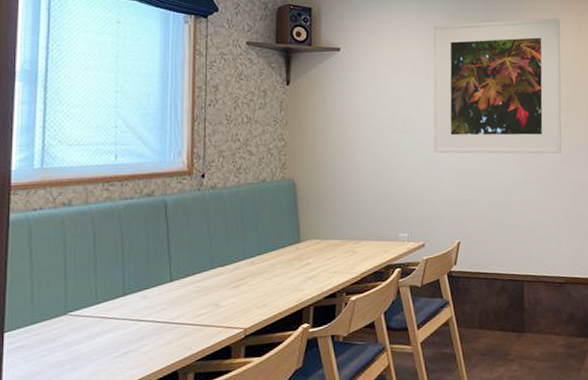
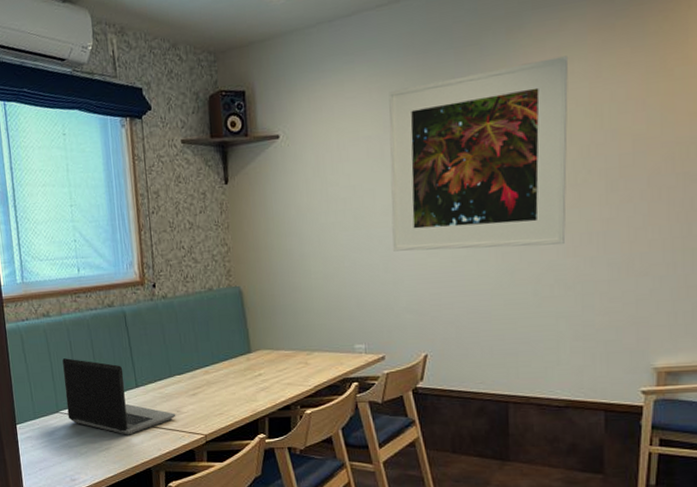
laptop computer: none [79,252,214,336] -> present [62,358,176,435]

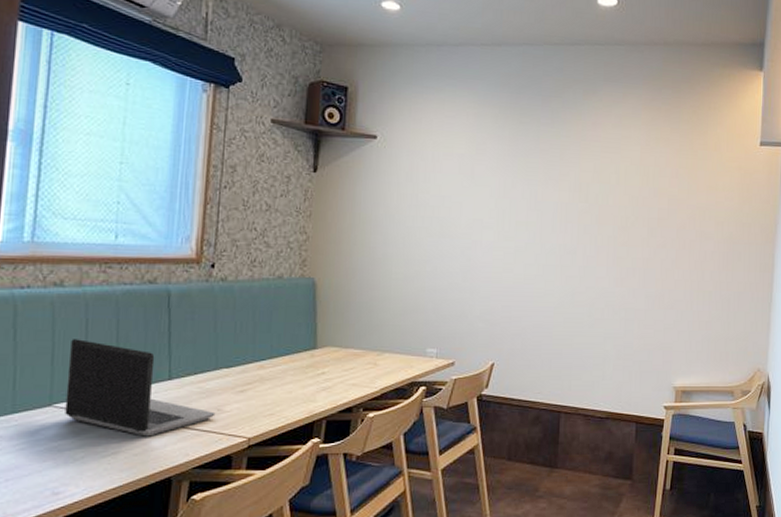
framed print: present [388,55,569,252] -> none [472,118,628,276]

